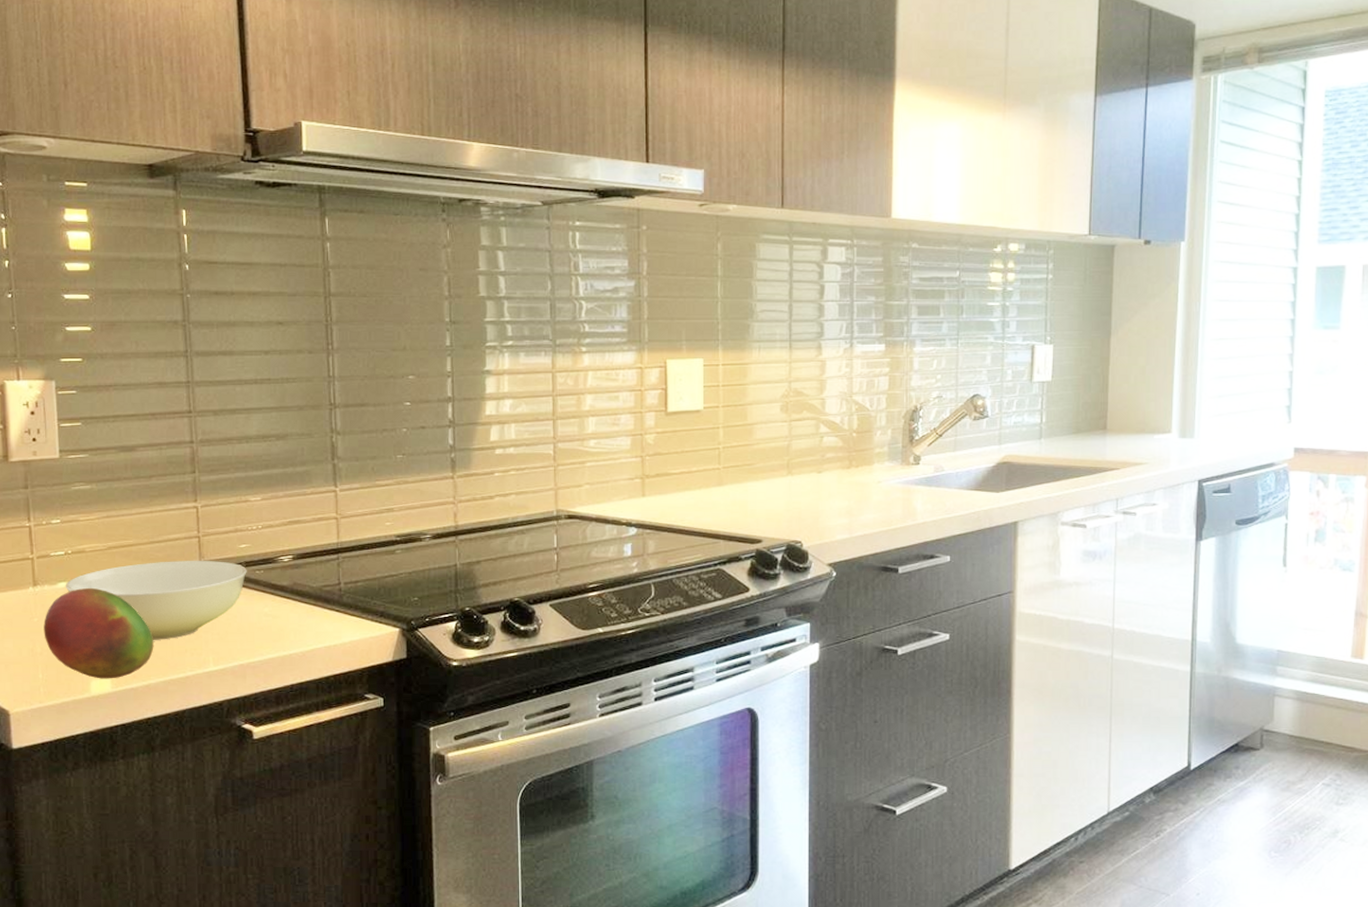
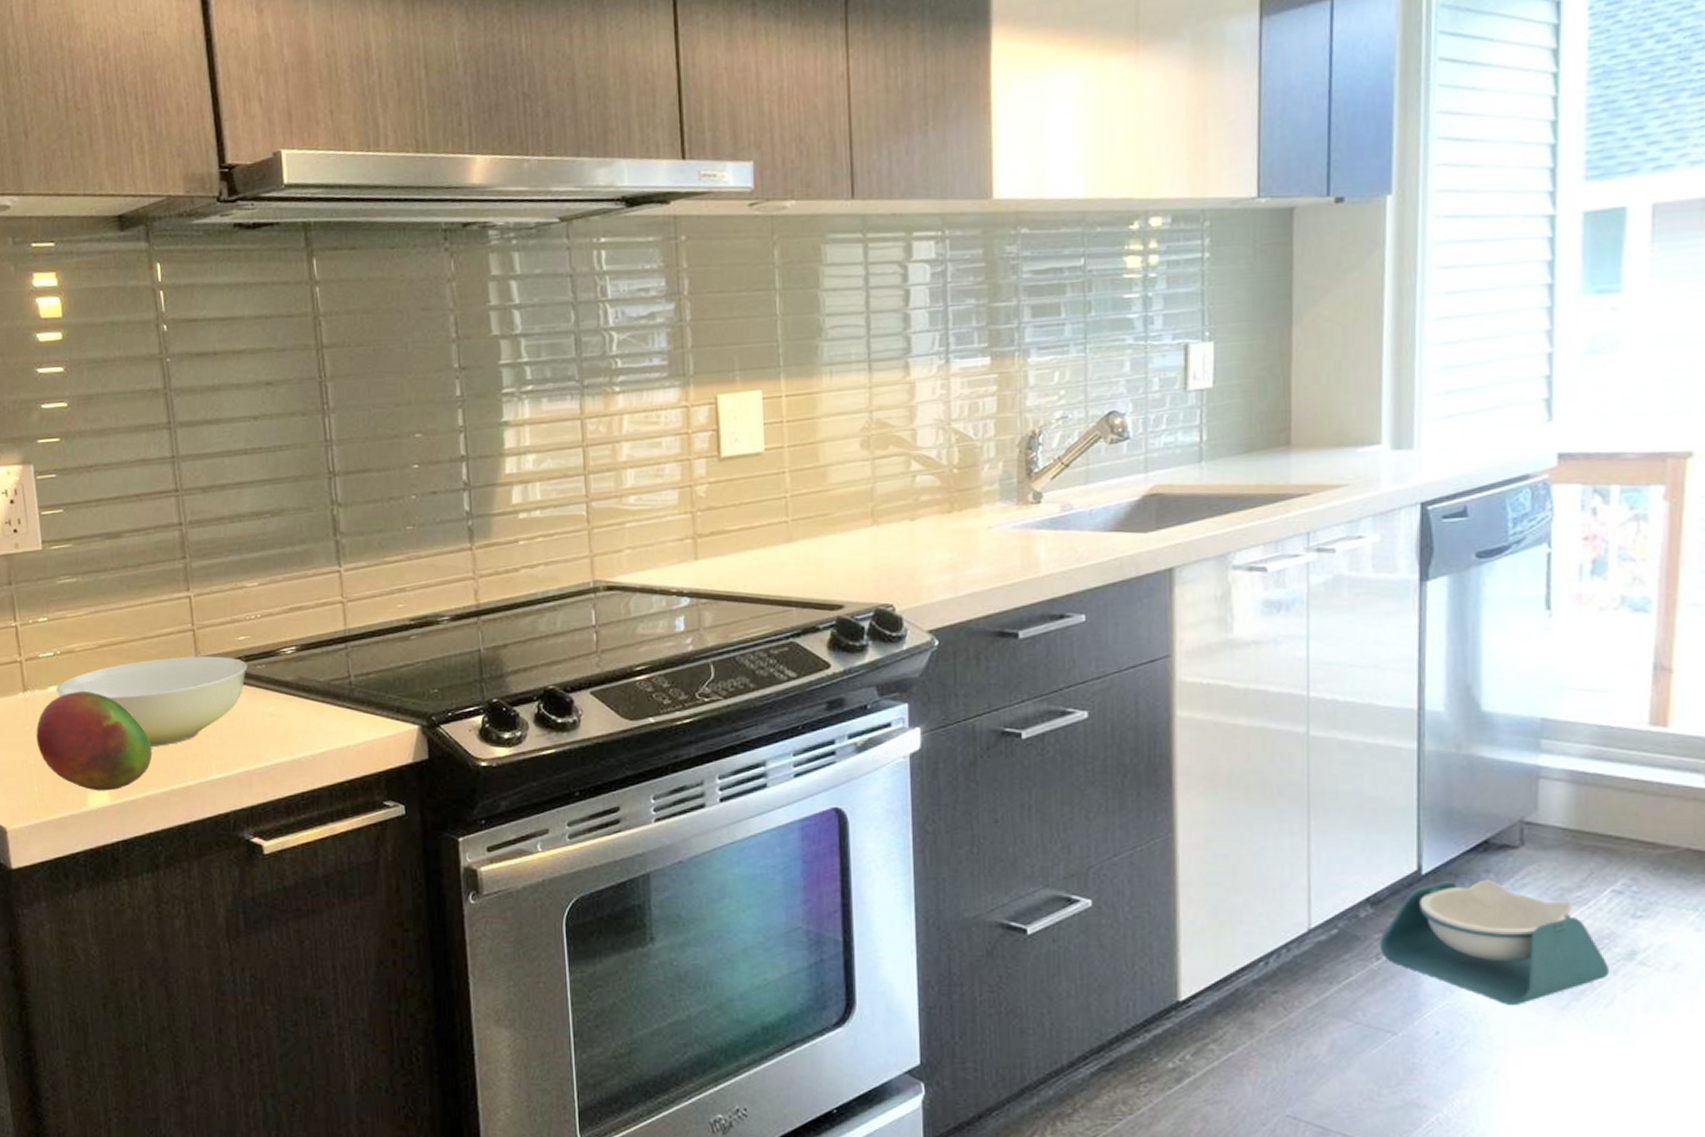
pet bowl: none [1159,774,1320,872] -> present [1380,880,1610,1005]

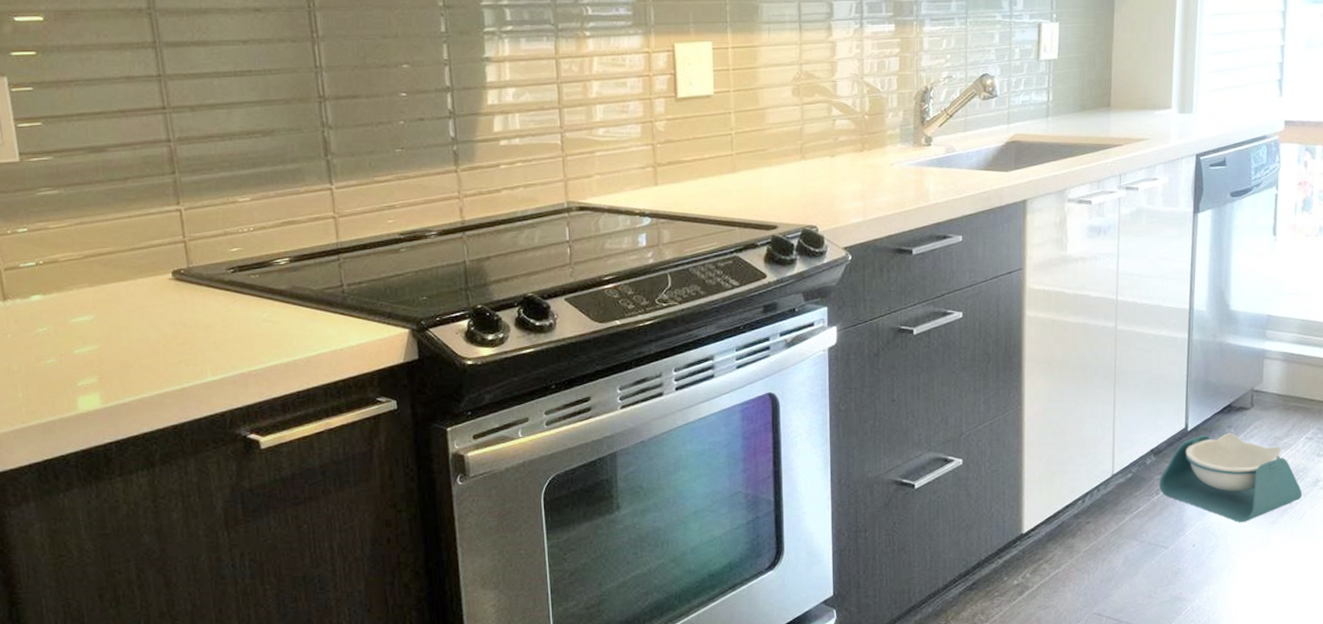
fruit: present [36,690,152,791] -> none [18,299,145,395]
bowl: present [56,656,248,746] -> none [39,266,241,352]

